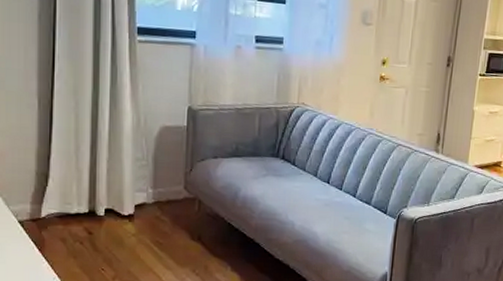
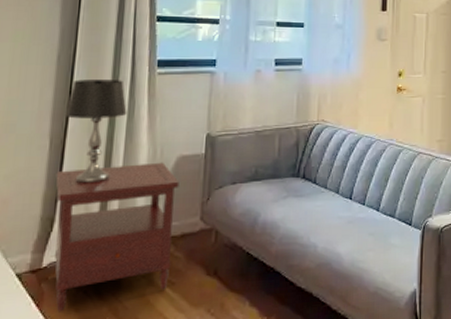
side table: none [46,130,163,258] -> present [54,162,179,312]
table lamp: none [50,41,110,145] -> present [64,80,127,184]

